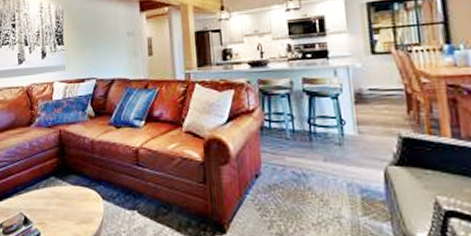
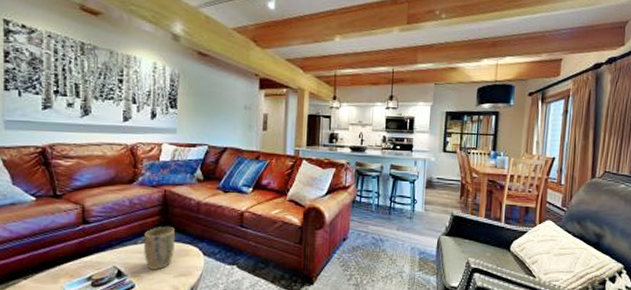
plant pot: none [45,169,75,216] -> present [144,227,176,270]

